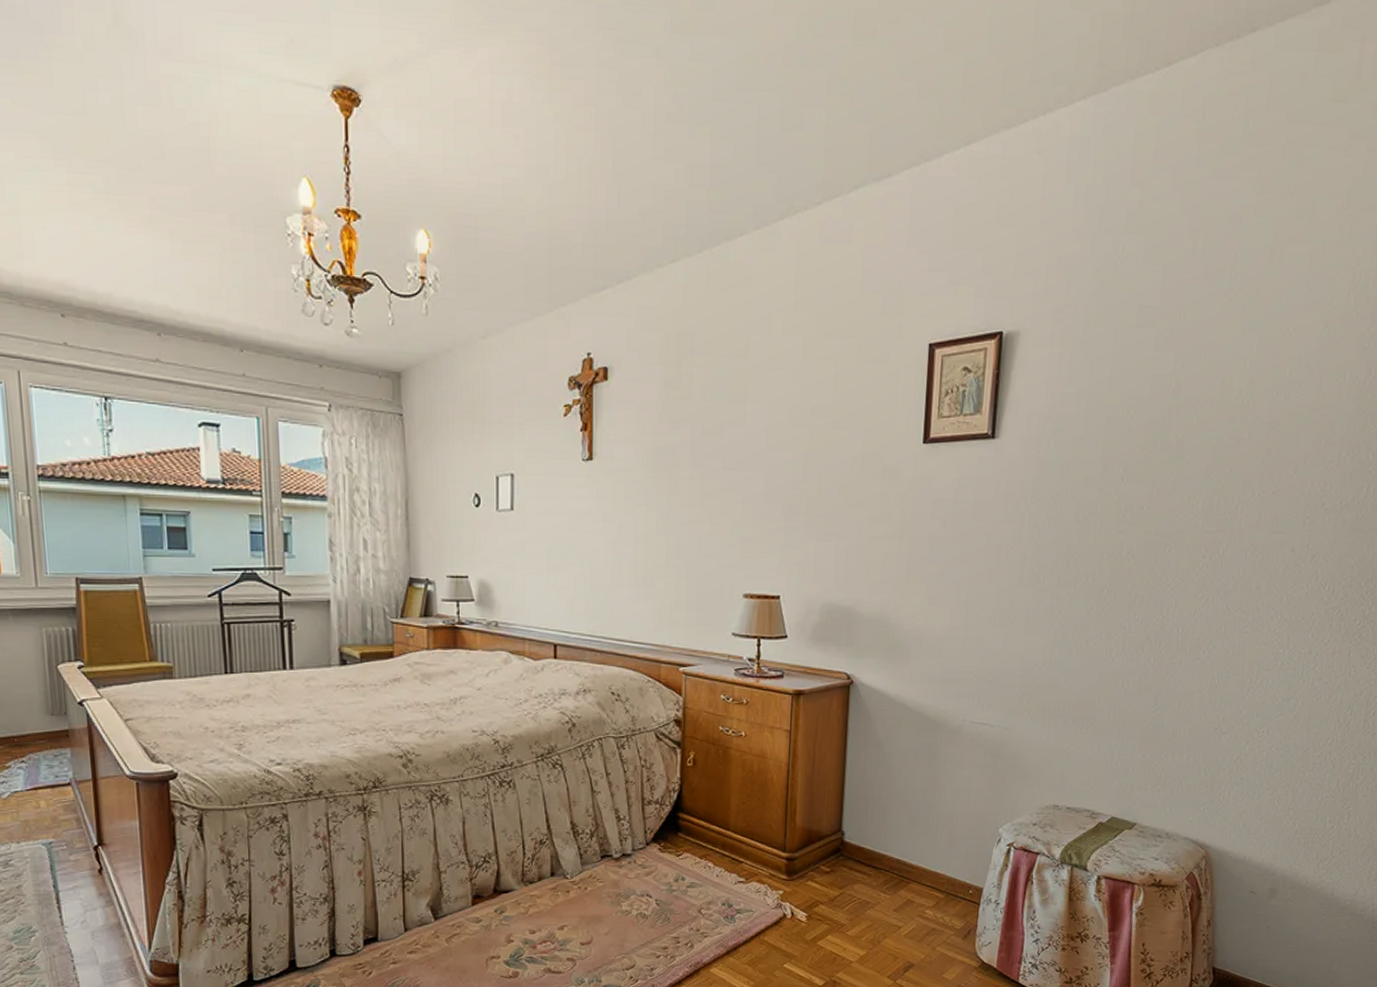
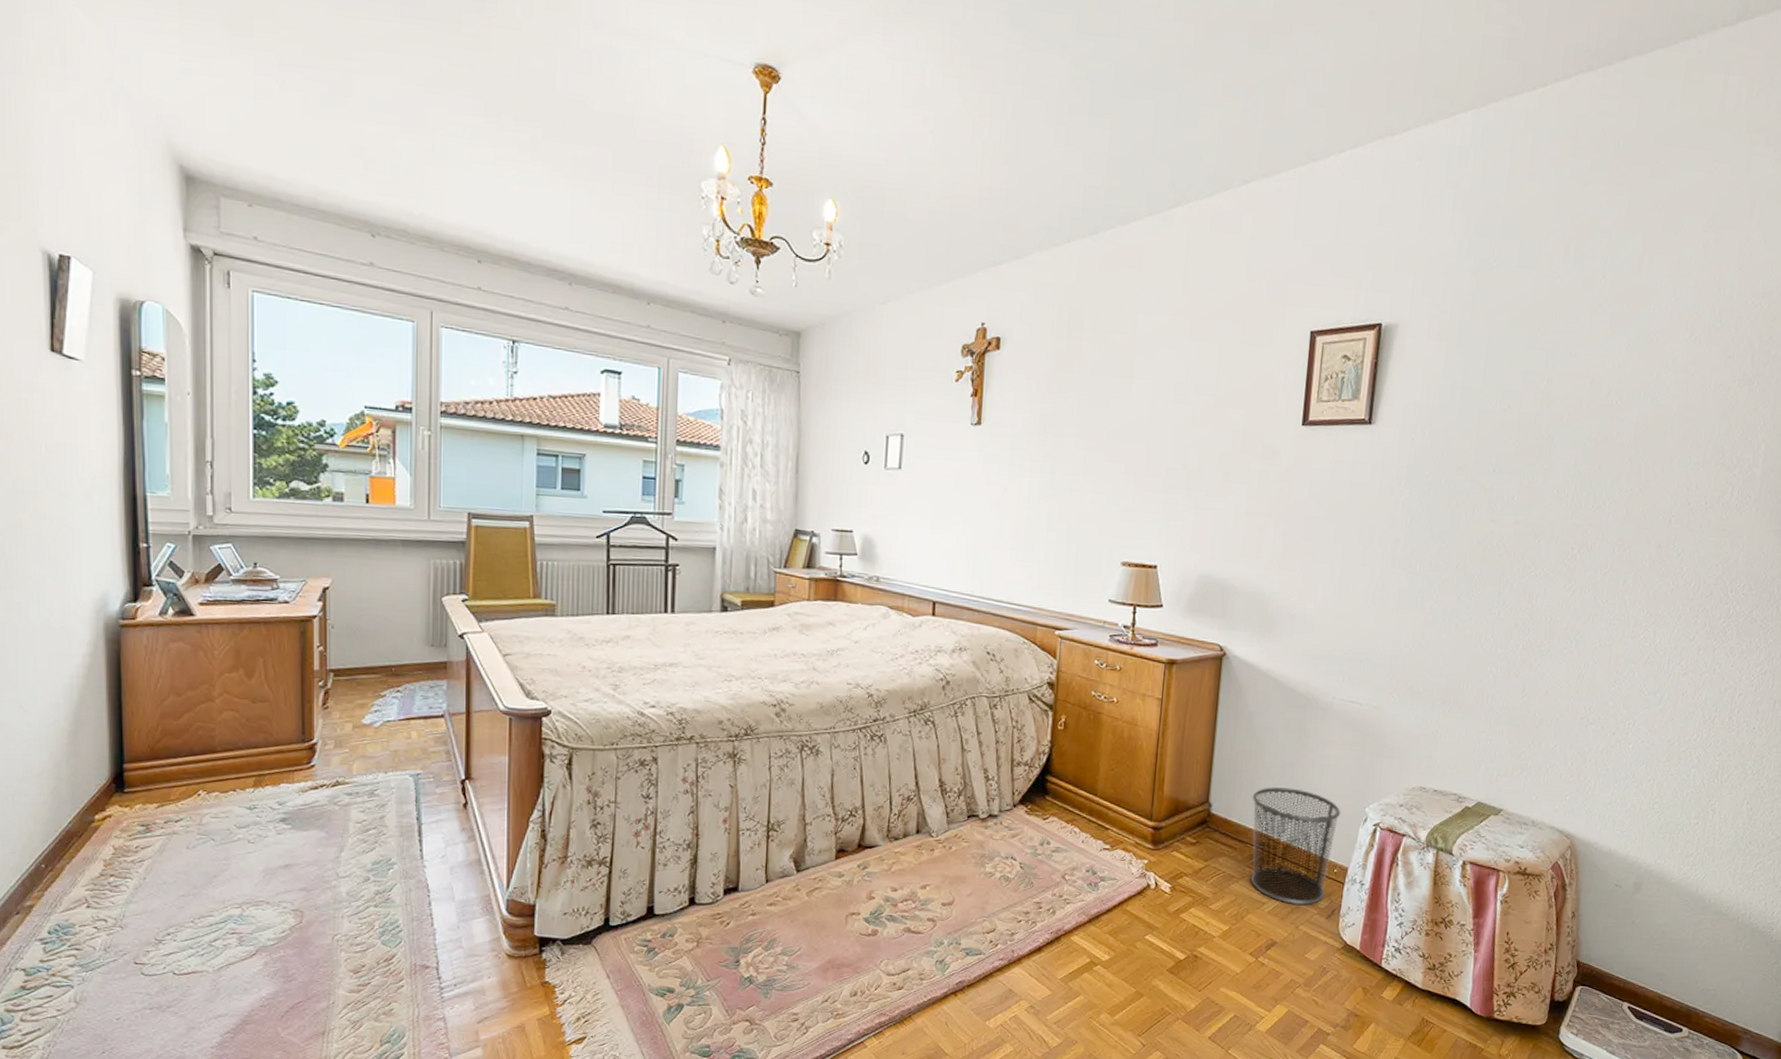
waste bin: none [885,813,974,926] -> present [1251,787,1341,905]

